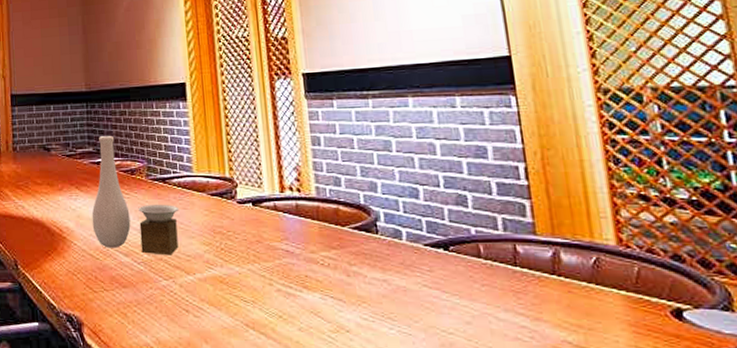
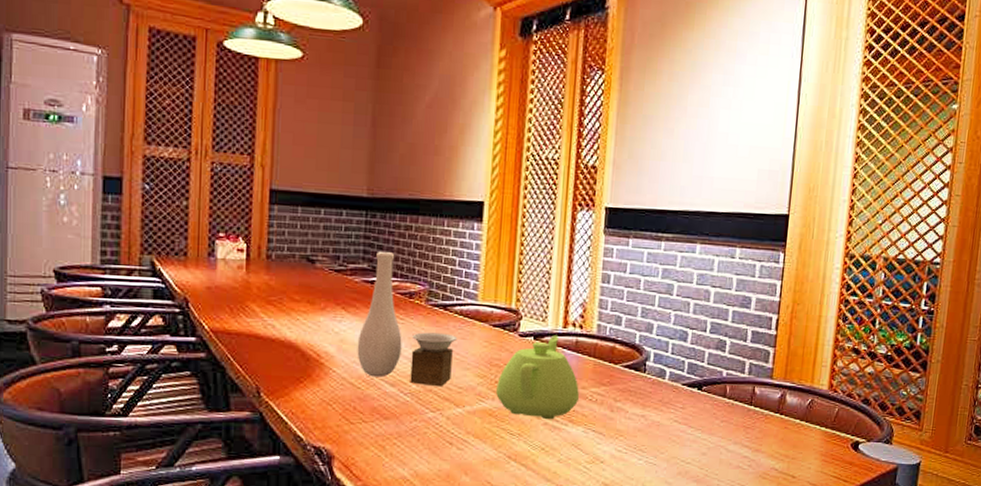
teapot: none [223,200,309,286] -> present [496,335,579,420]

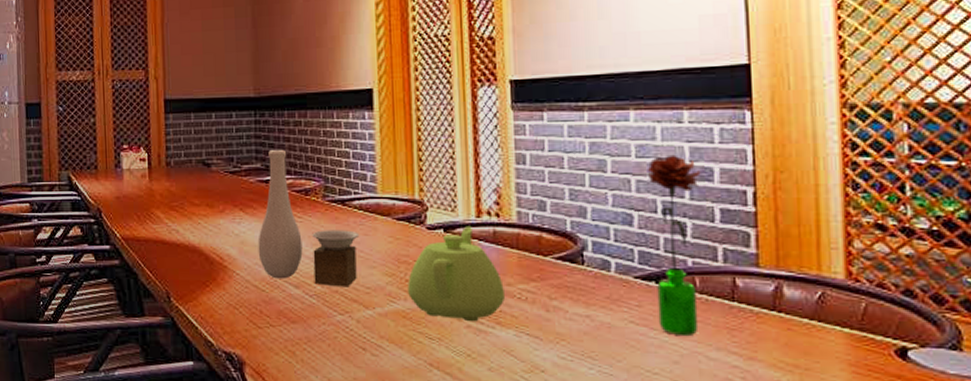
flower: none [695,284,743,432] -> present [647,154,701,335]

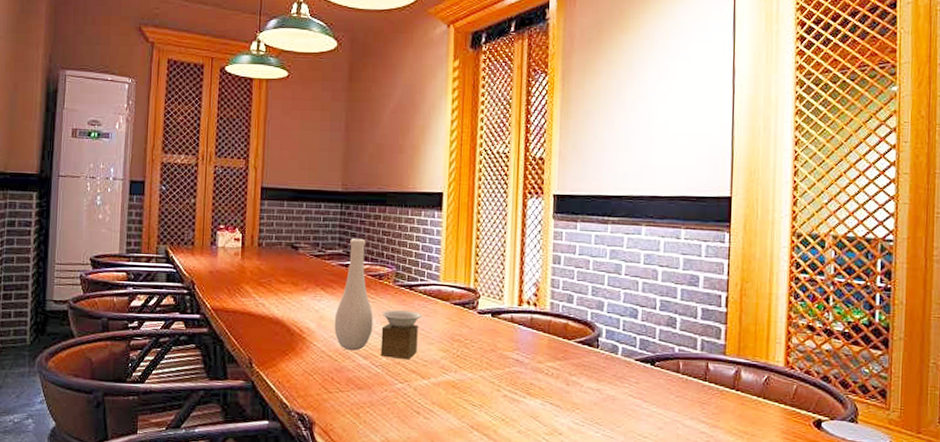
teapot: present [408,226,505,322] -> none [458,312,535,393]
flower: present [647,154,701,335] -> none [650,263,690,407]

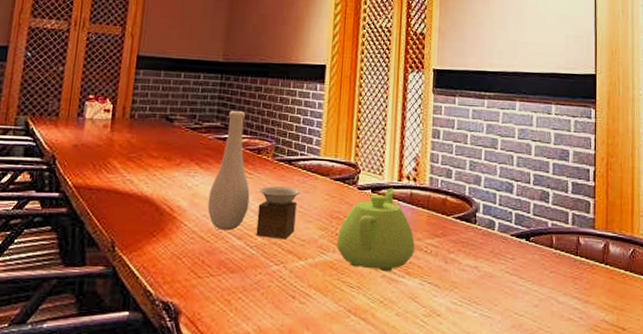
teapot: none [458,312,535,393] -> present [337,188,415,272]

